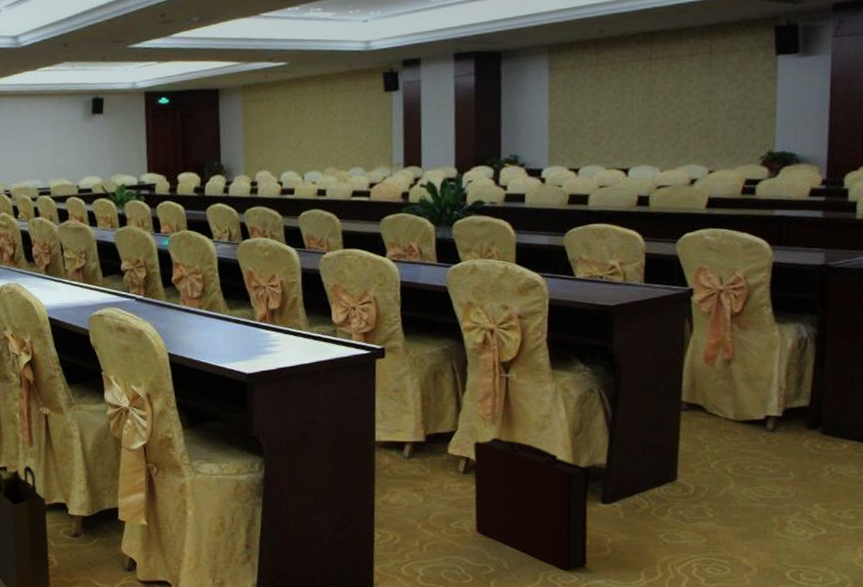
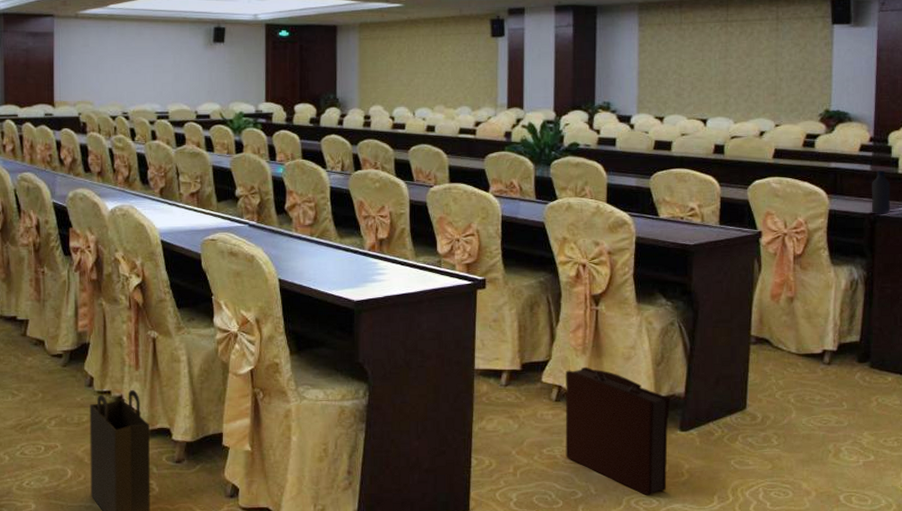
water bottle: none [823,217,847,266] -> present [871,171,891,214]

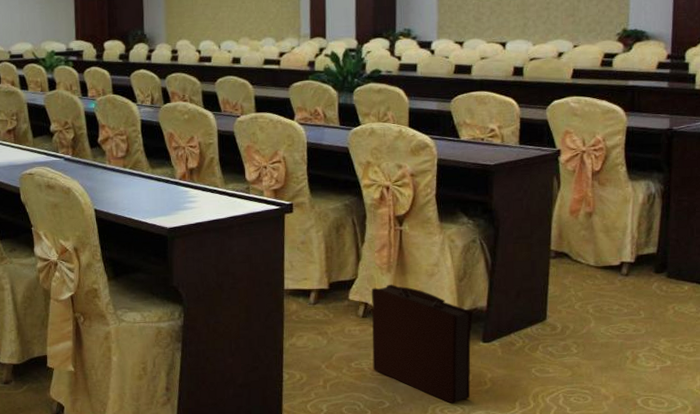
water bottle: present [871,171,891,214] -> none [668,87,688,130]

